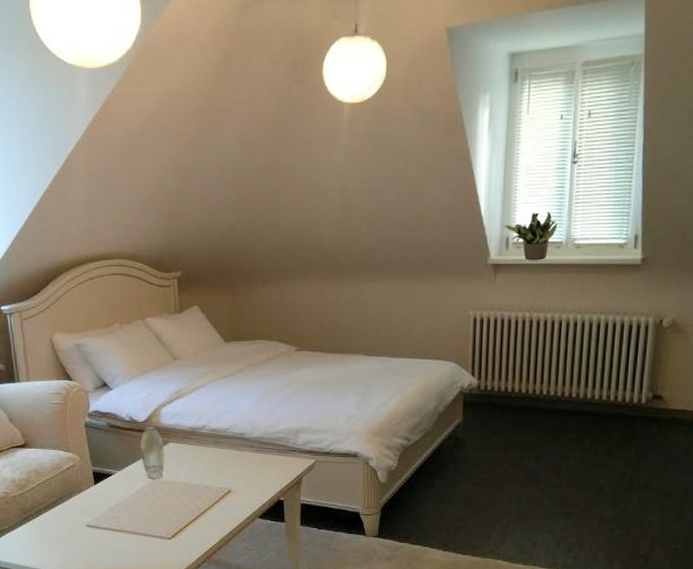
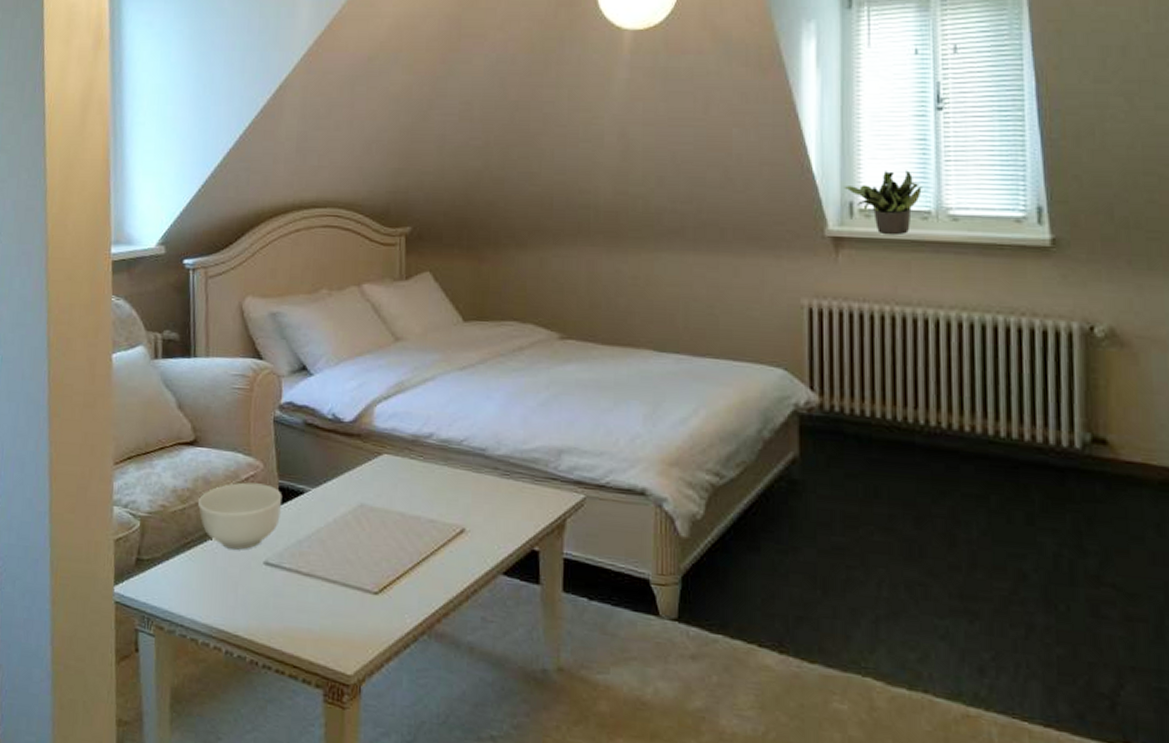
bowl: none [32,471,96,518] -> present [197,482,283,550]
vase: present [140,426,165,479] -> none [344,428,376,504]

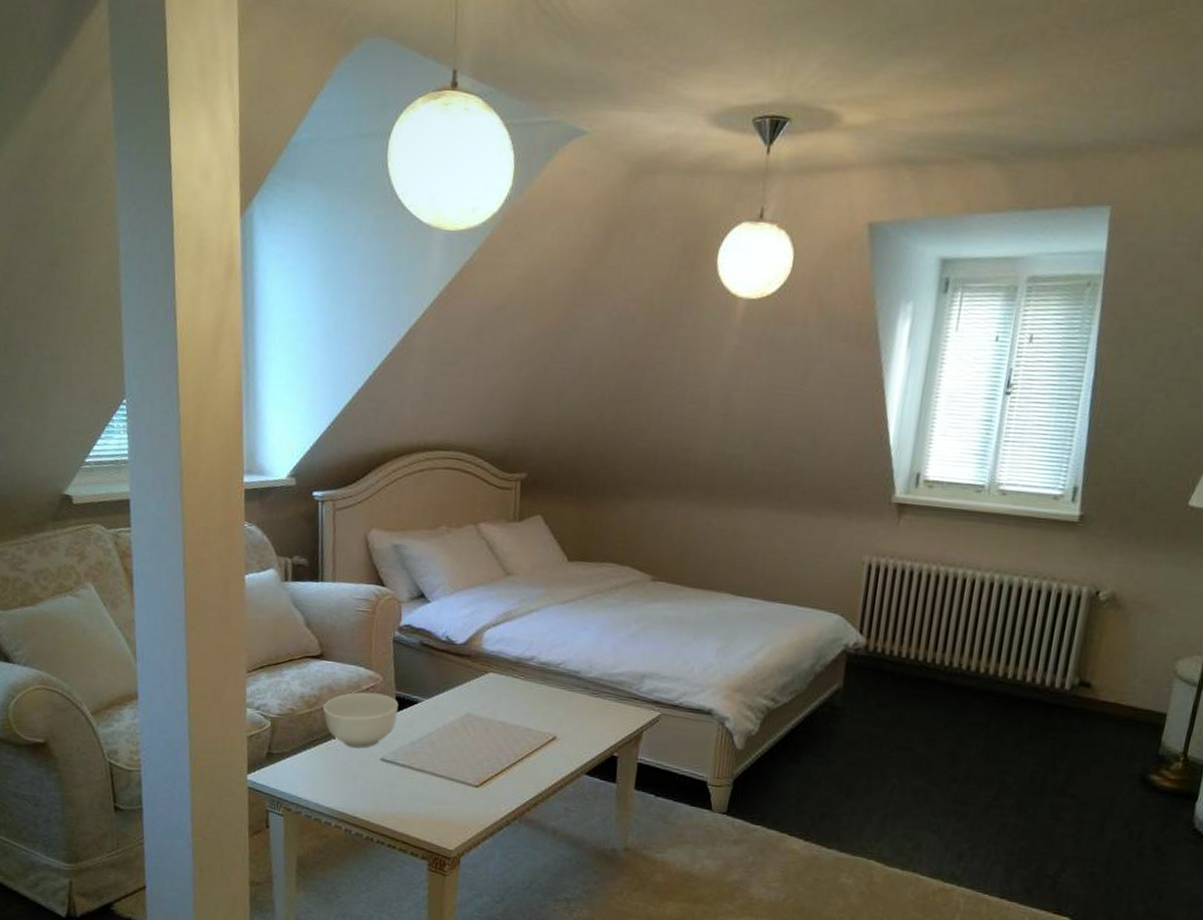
potted plant: present [844,170,922,236] -> none [914,447,981,506]

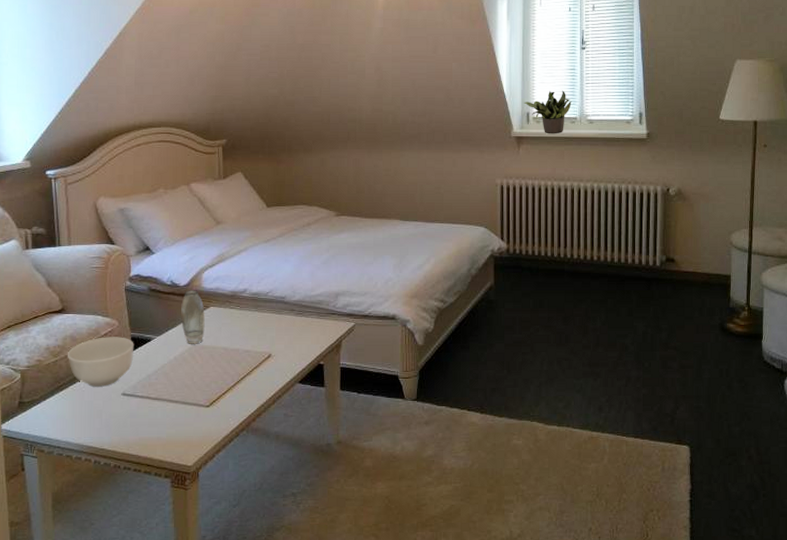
vase: none [454,650,483,714] -> present [181,290,205,344]
potted plant: none [914,447,981,506] -> present [523,90,572,134]

